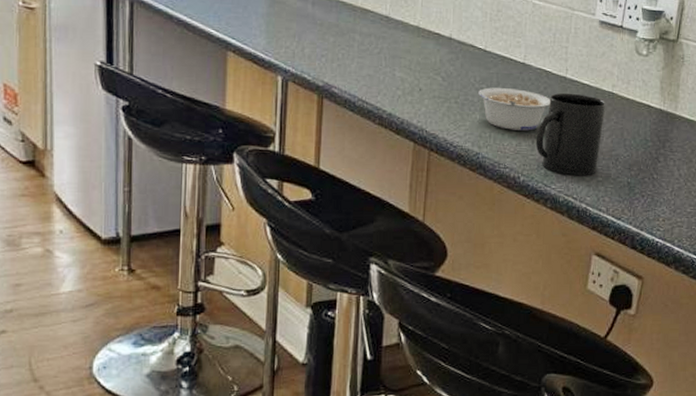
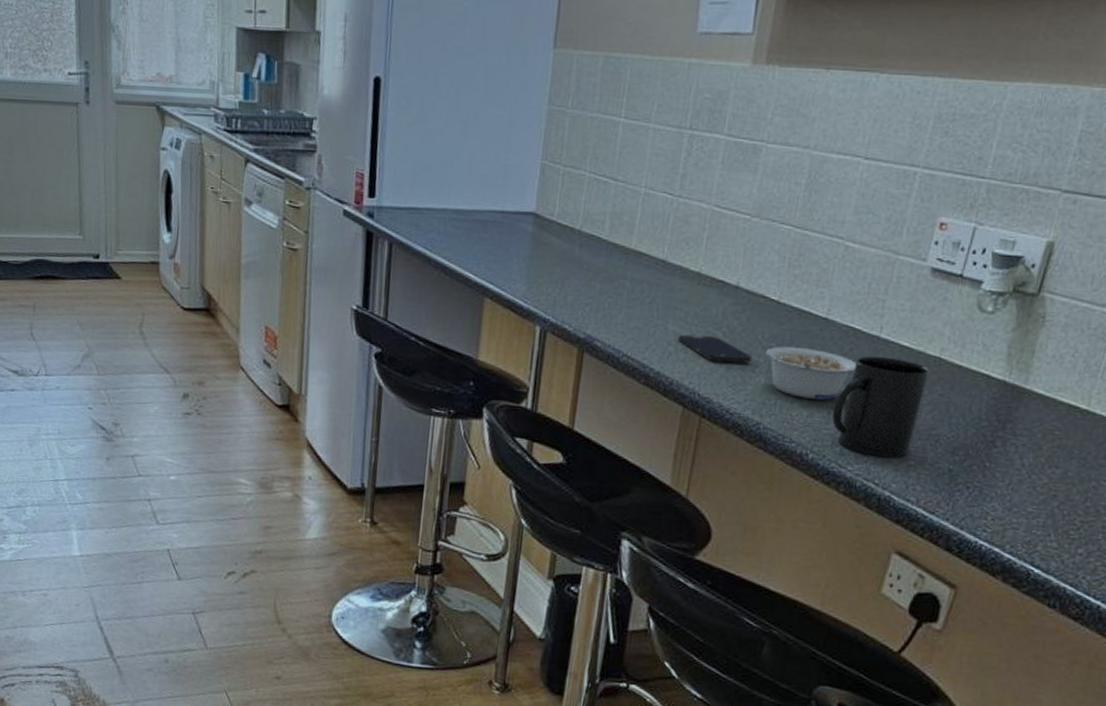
smartphone: none [404,79,467,103] -> present [677,334,752,363]

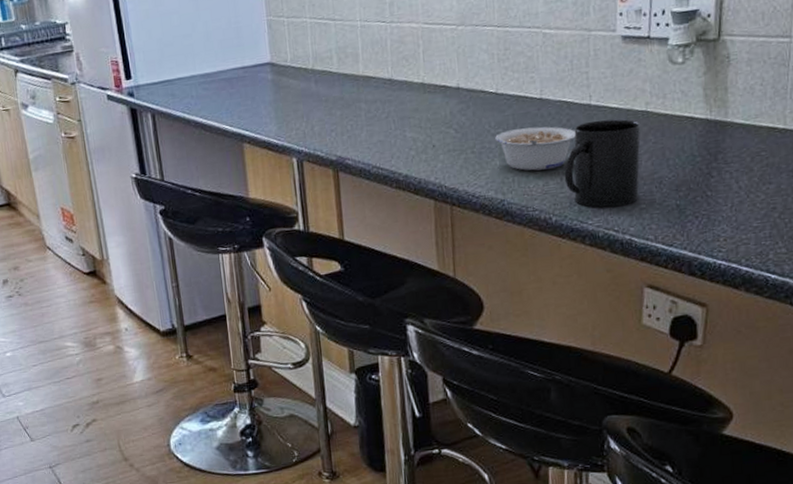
smartphone: present [677,334,752,363] -> none [416,134,484,156]

